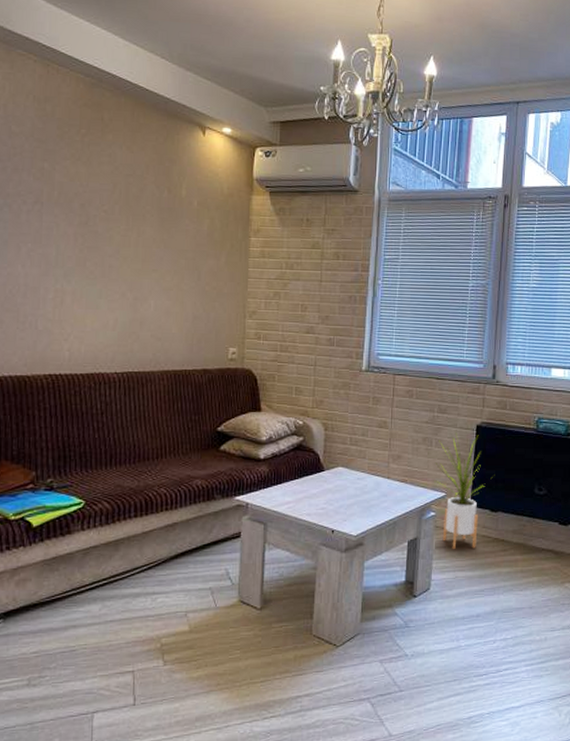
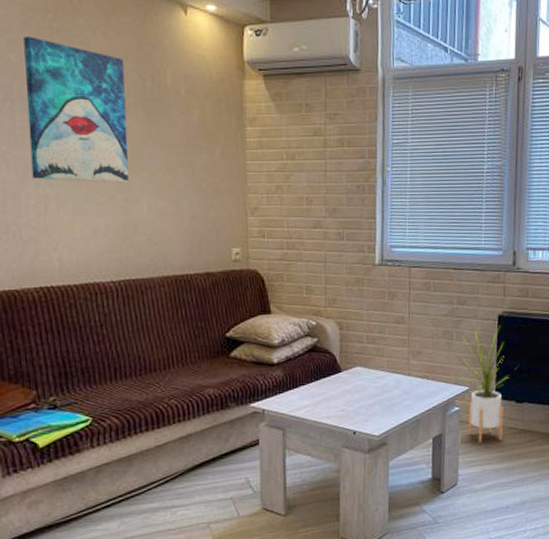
wall art: none [52,148,145,283] -> present [23,36,129,184]

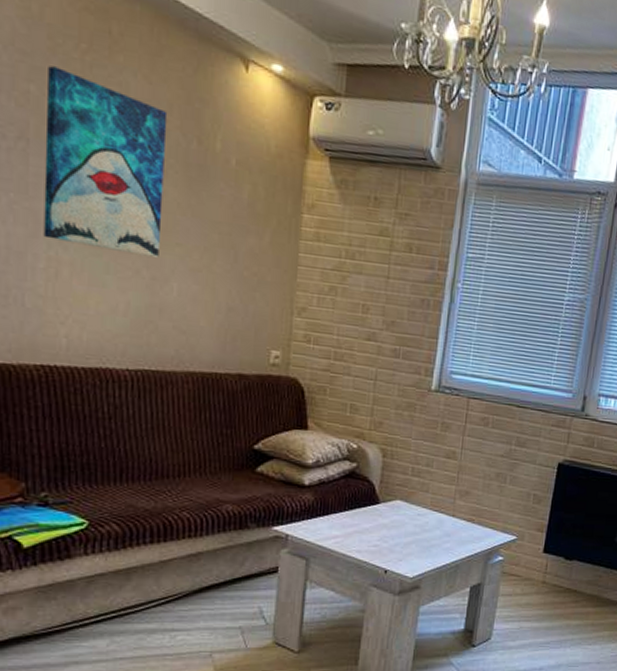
house plant: present [456,324,509,443] -> none [505,469,561,598]

